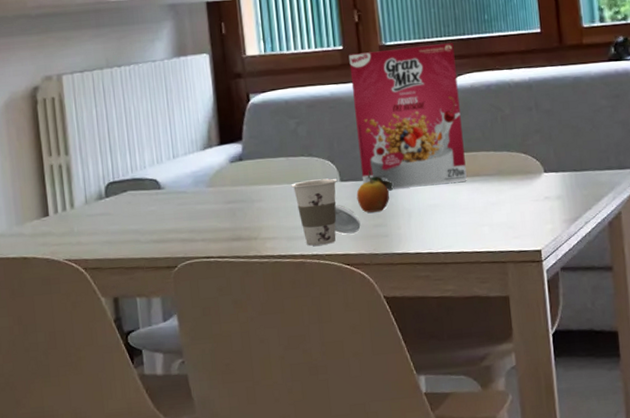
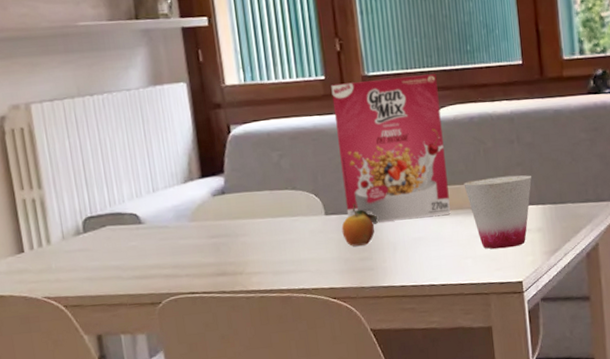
cup: present [291,178,361,246] -> none [275,212,347,280]
cup: none [480,142,551,217] -> present [463,175,532,249]

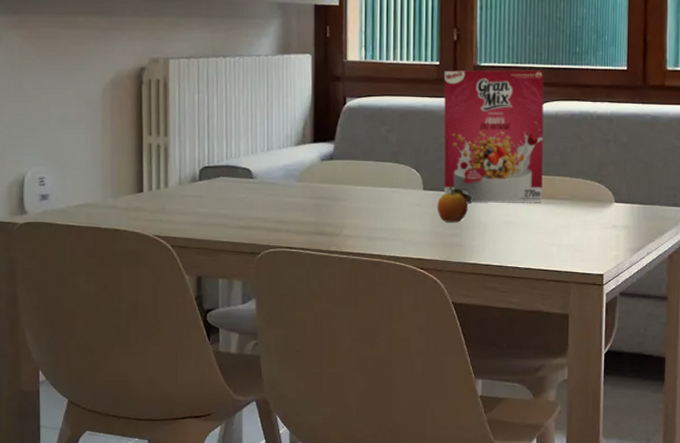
cup: present [463,175,532,249] -> none [558,172,623,241]

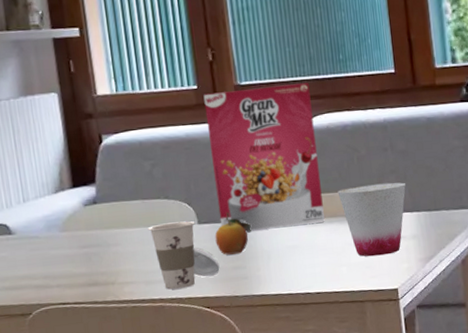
cup: none [376,185,438,248] -> present [147,221,220,290]
cup: none [558,172,623,241] -> present [337,182,406,257]

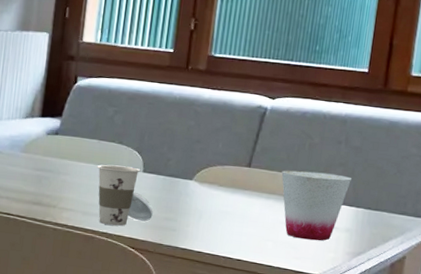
cereal box: present [203,83,325,231] -> none [163,58,280,196]
fruit: present [215,212,252,255] -> none [154,167,191,207]

